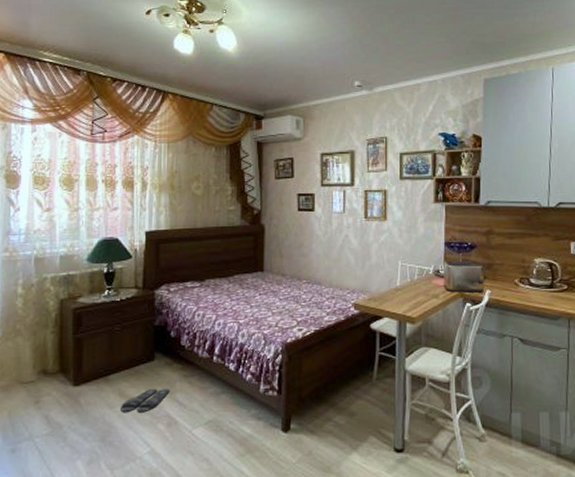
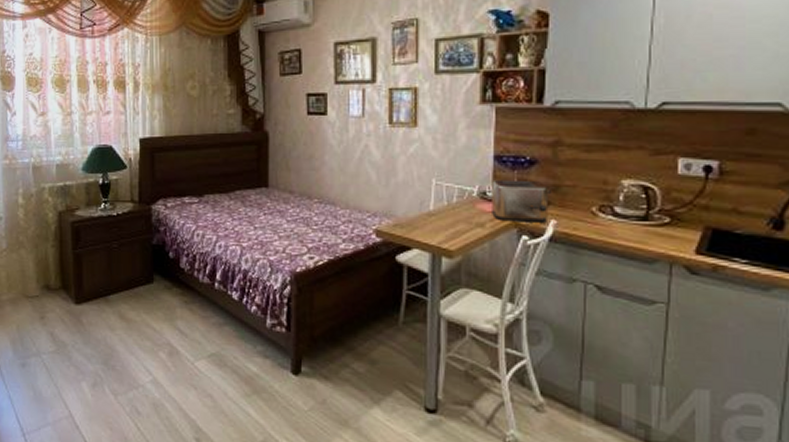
slippers: present [121,388,170,413] -> none [122,312,170,339]

